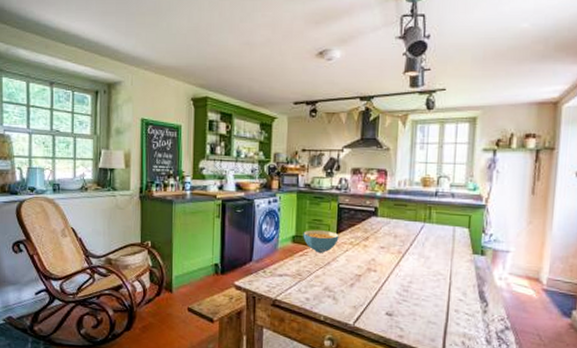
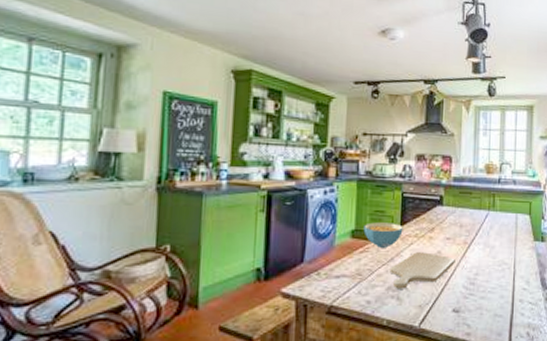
chopping board: none [326,258,389,291] -> present [390,252,455,289]

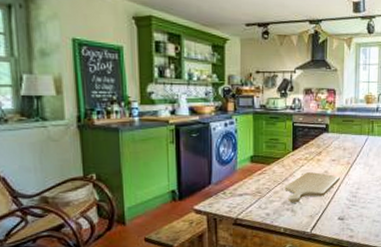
cereal bowl: present [363,222,403,248] -> none [261,148,295,170]

